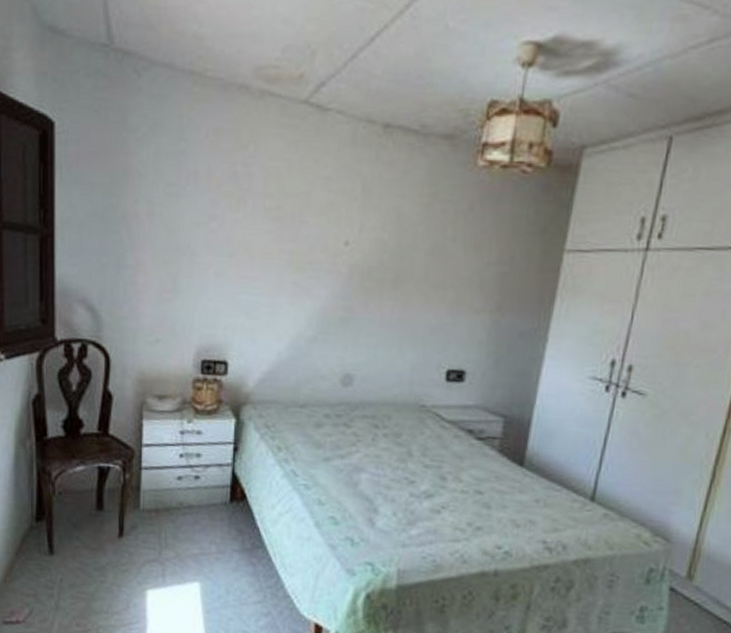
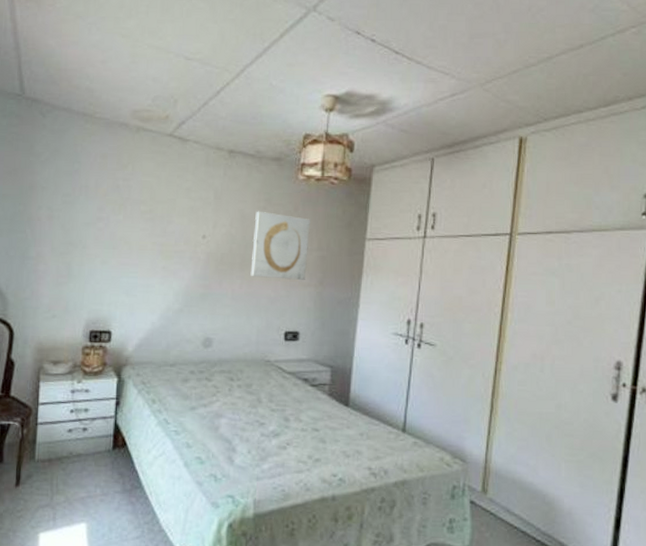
wall art: none [405,209,490,304] -> present [250,211,311,280]

